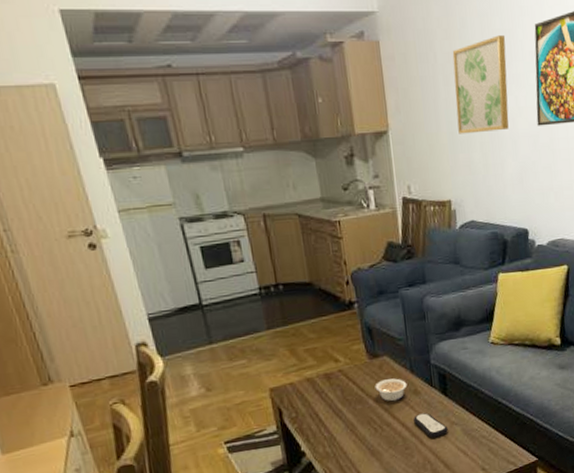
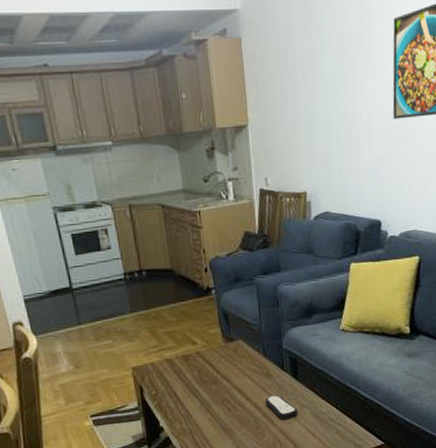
legume: present [375,378,407,402] -> none [229,361,260,383]
wall art: present [452,35,509,134] -> none [311,30,365,128]

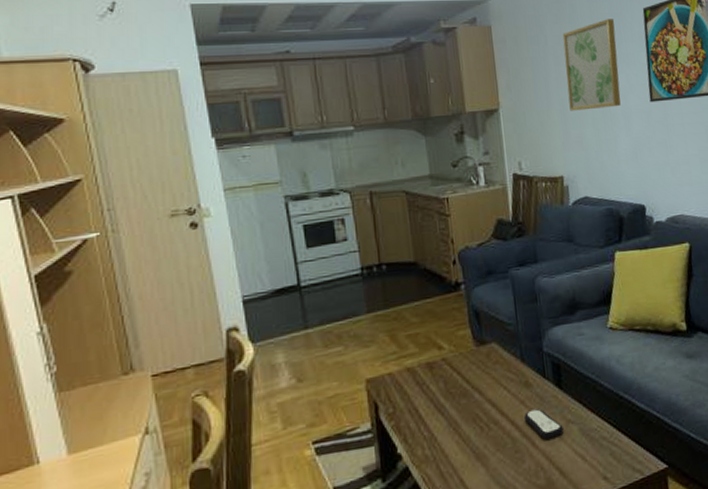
wall art: none [311,30,365,128] -> present [562,19,621,111]

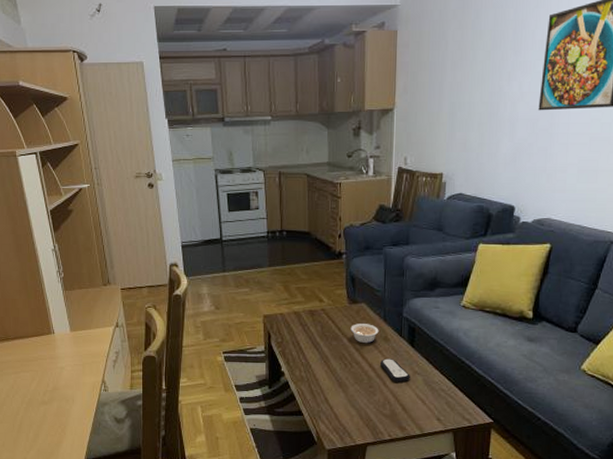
legume: none [481,368,518,395] -> present [350,323,379,344]
wall art: present [562,19,621,111] -> none [459,26,517,115]

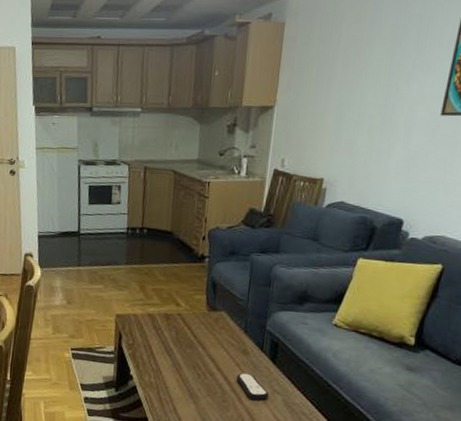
legume: present [350,323,379,344] -> none [207,332,238,355]

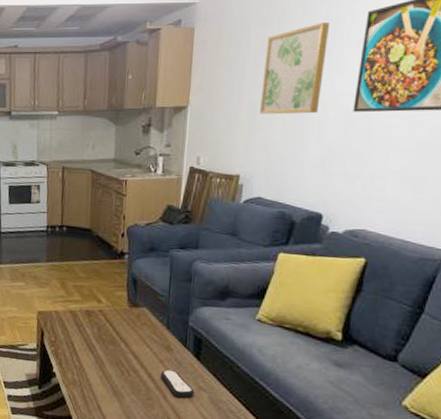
wall art: none [347,21,422,117] -> present [260,23,329,115]

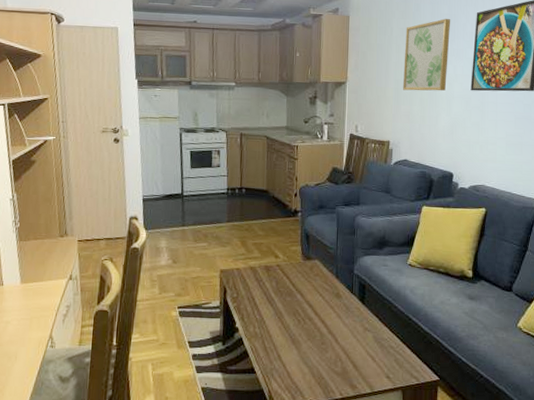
remote control: present [161,369,194,398] -> none [332,315,361,339]

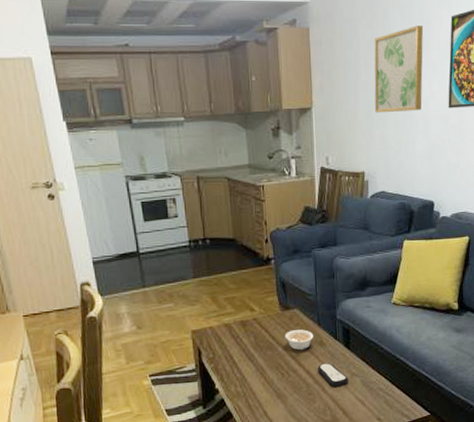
legume: none [304,280,332,300] -> present [285,329,314,351]
remote control: none [332,315,361,339] -> present [318,363,348,387]

